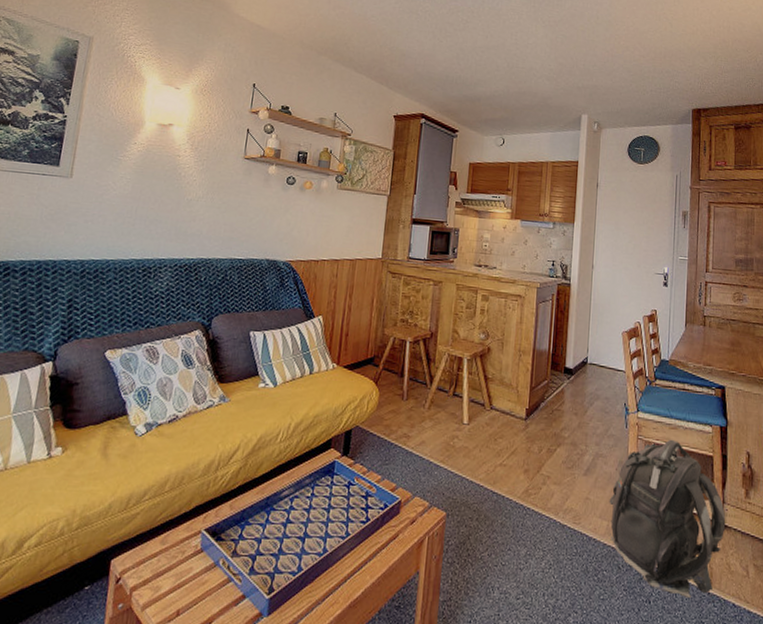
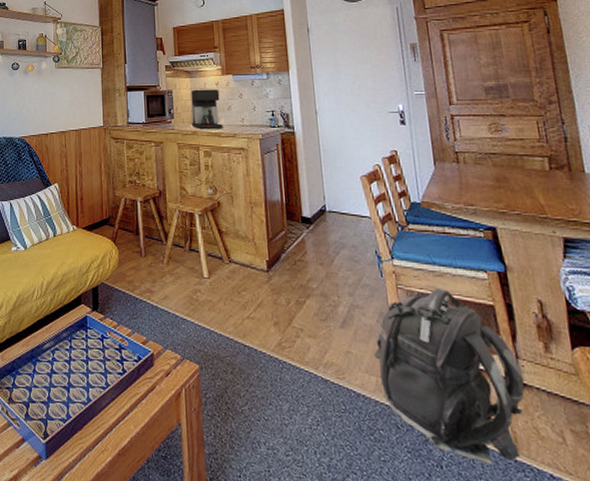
coffee maker: none [473,230,506,274] -> present [191,89,223,130]

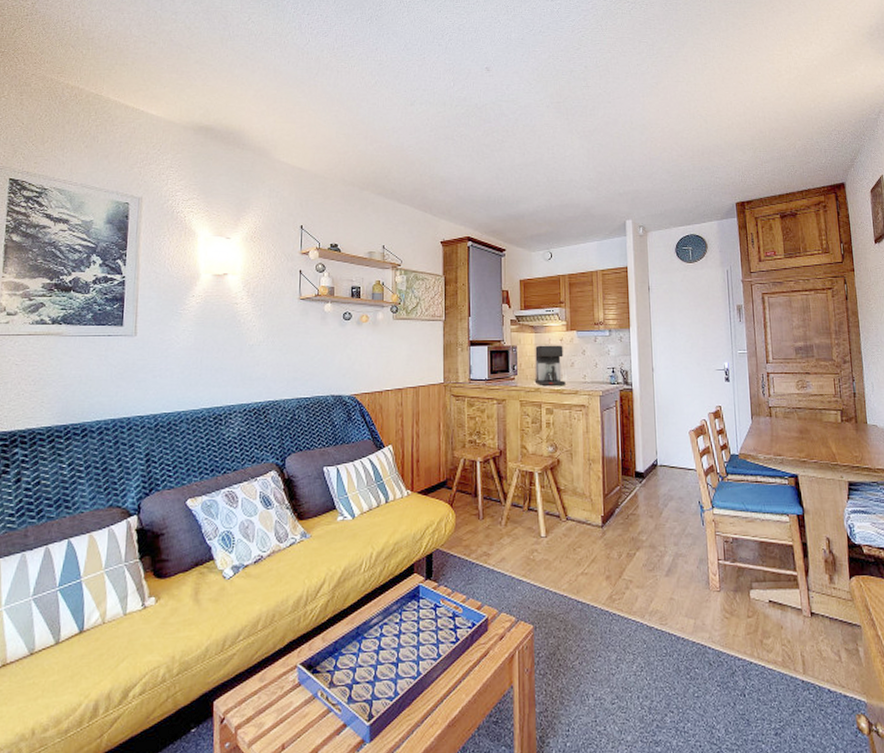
backpack: present [374,287,525,464] -> none [693,532,813,687]

